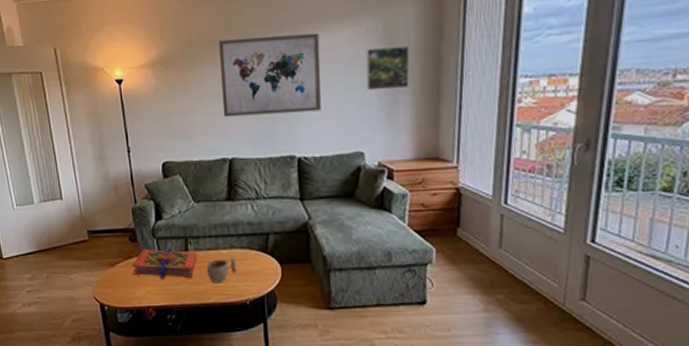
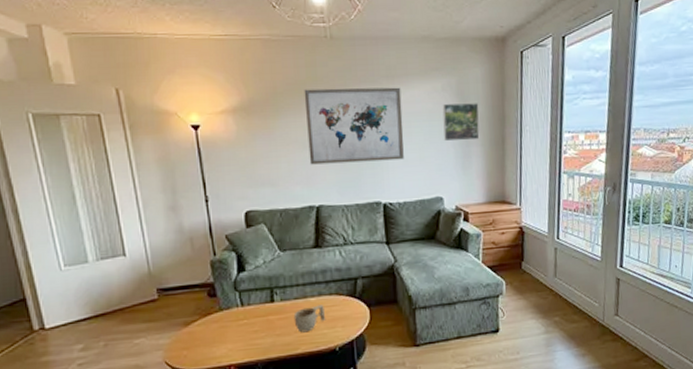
book: present [132,248,197,280] -> none [210,300,284,335]

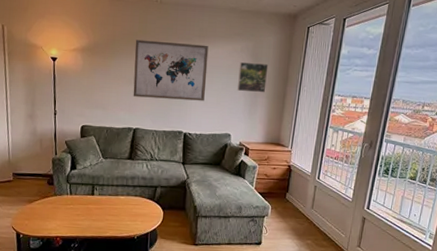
cup: present [293,304,326,333] -> none [106,202,130,222]

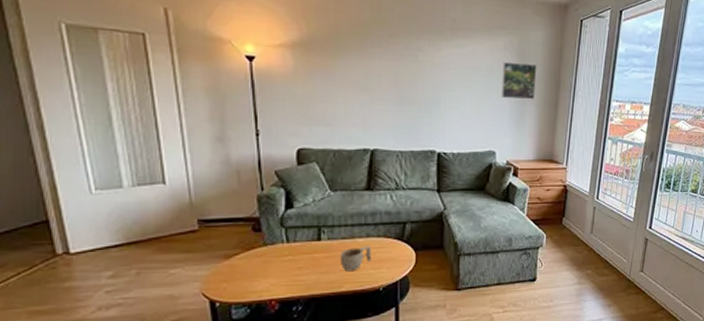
cup: none [106,202,130,222] -> present [340,246,372,272]
wall art: present [133,39,209,101] -> none [367,32,464,112]

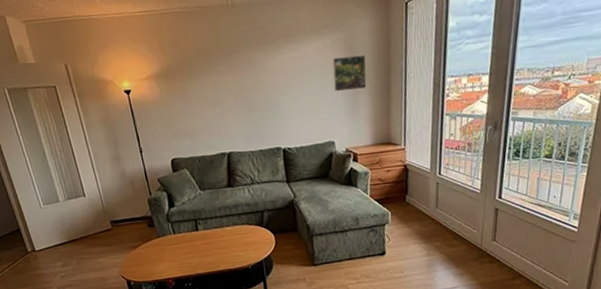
cup: present [340,246,372,272] -> none [214,232,240,255]

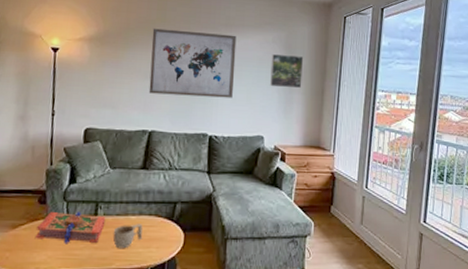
book: none [152,229,207,256] -> present [34,212,106,245]
wall art: none [211,45,299,118] -> present [148,28,237,98]
cup: none [214,232,240,255] -> present [112,224,143,249]

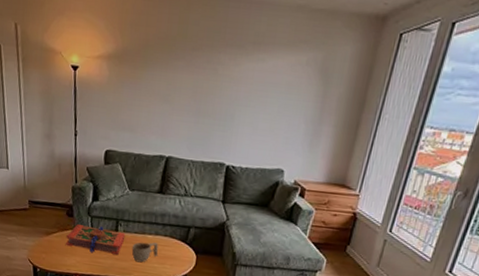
wall art: present [148,28,237,98] -> none [167,45,265,128]
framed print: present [270,53,304,89] -> none [297,78,341,121]

